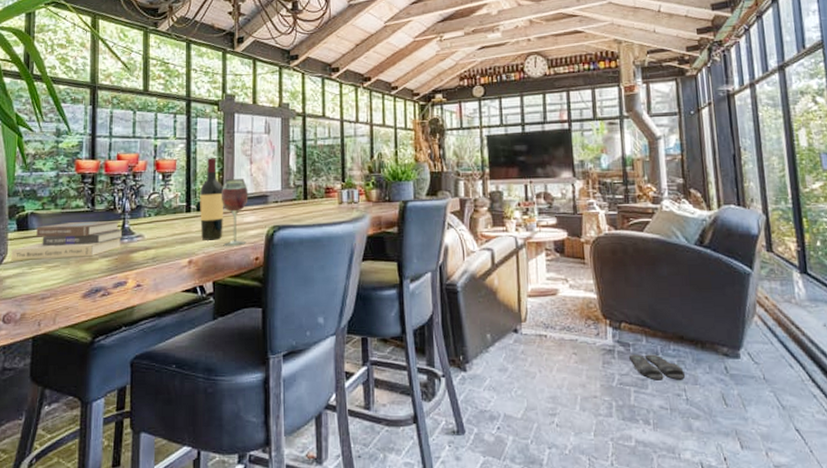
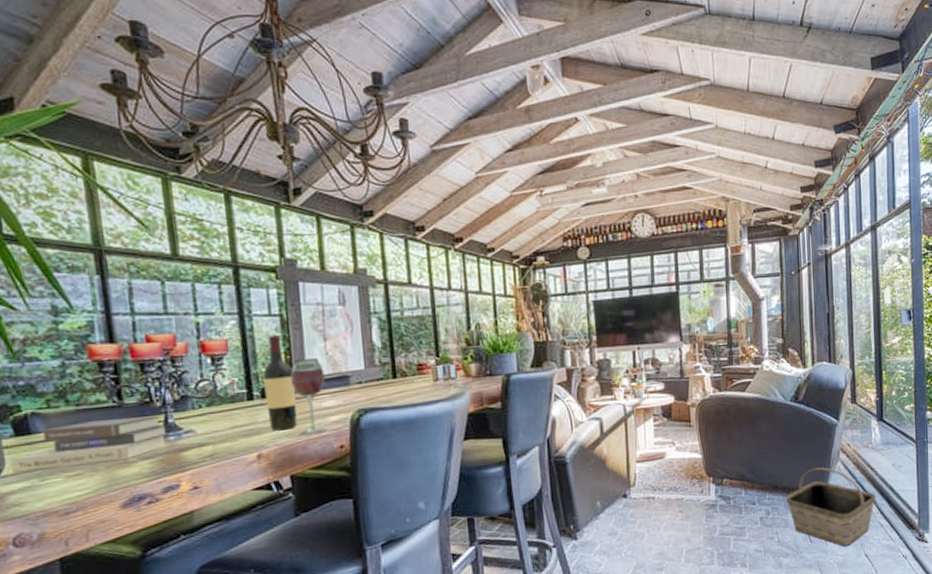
slippers: present [630,354,685,381] -> none [730,504,777,528]
basket: none [693,320,805,415] -> present [785,467,876,547]

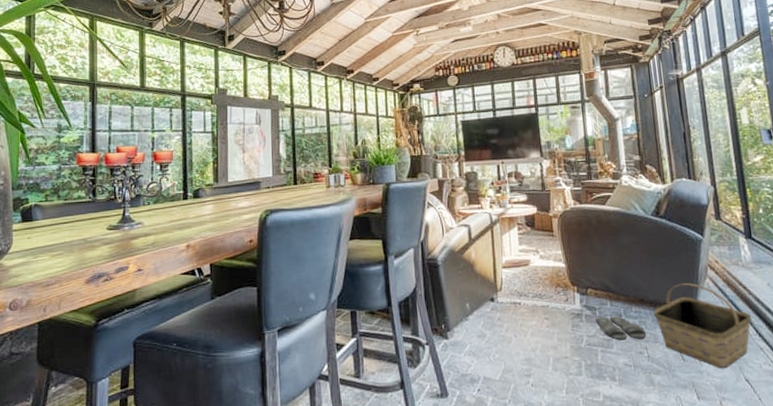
books: present [10,415,167,474] -> none [16,210,123,252]
wine bottle: present [263,335,298,431] -> none [196,148,219,226]
wineglass: present [290,357,328,437] -> none [215,166,242,231]
slippers: none [730,504,777,528] -> present [596,316,646,340]

